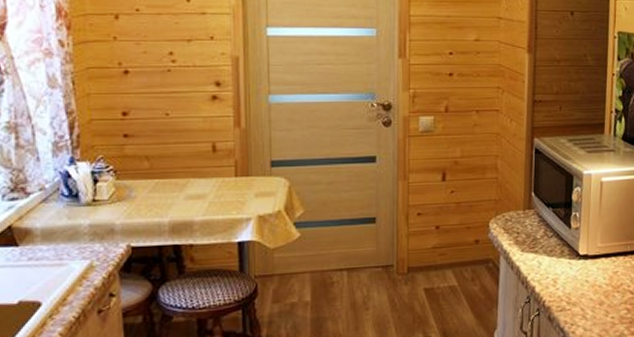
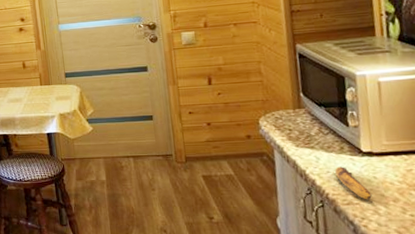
banana: none [554,271,582,305] -> present [335,166,372,200]

